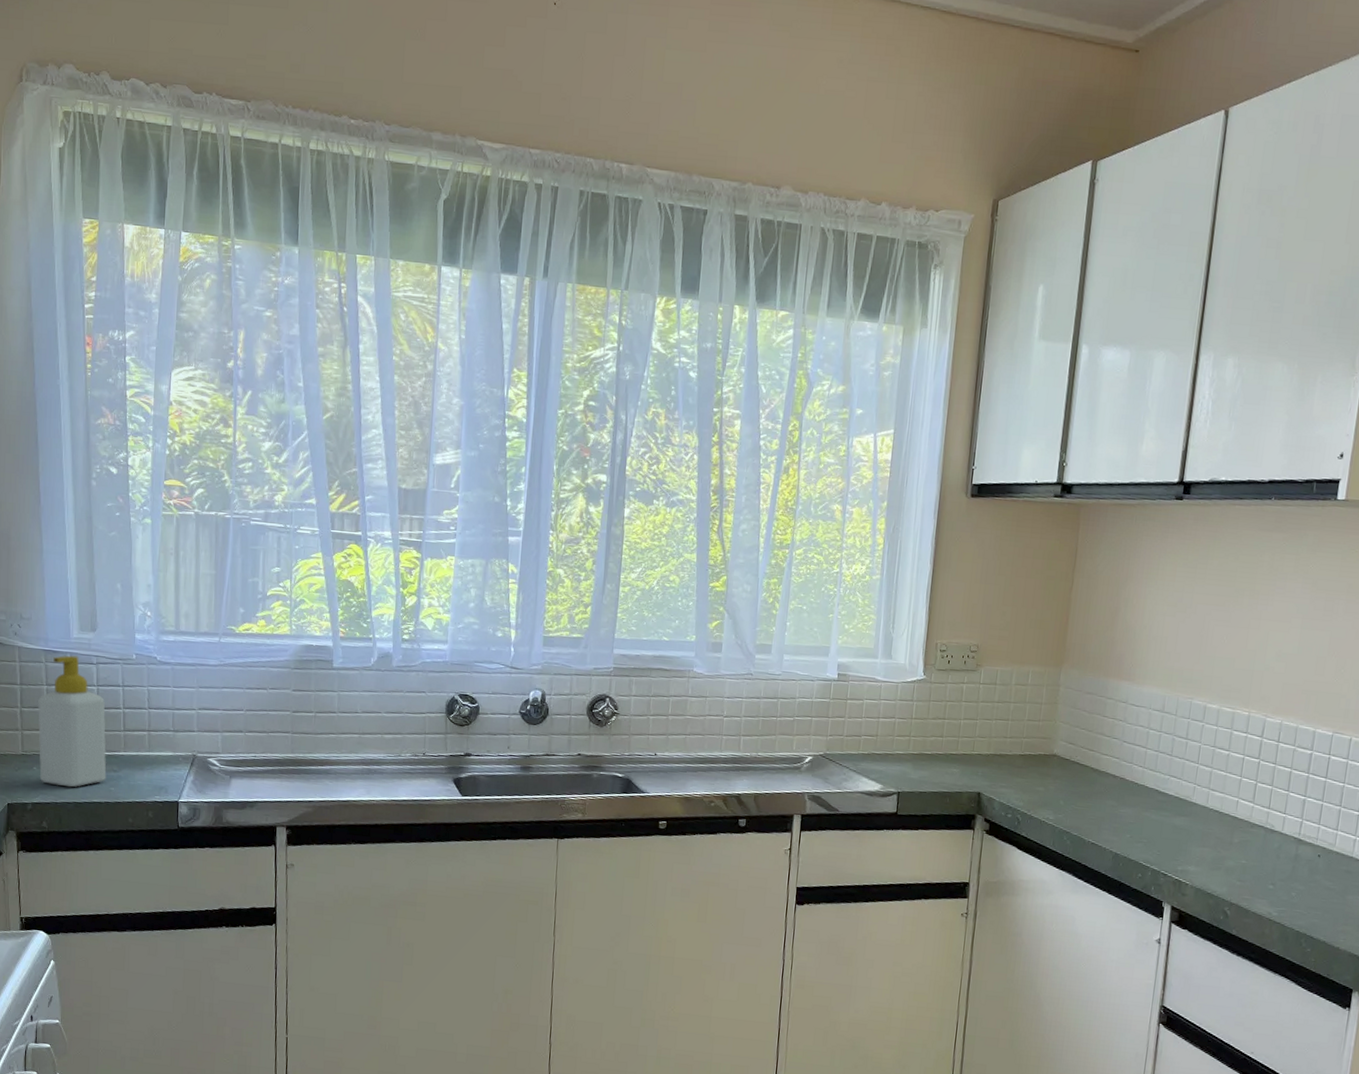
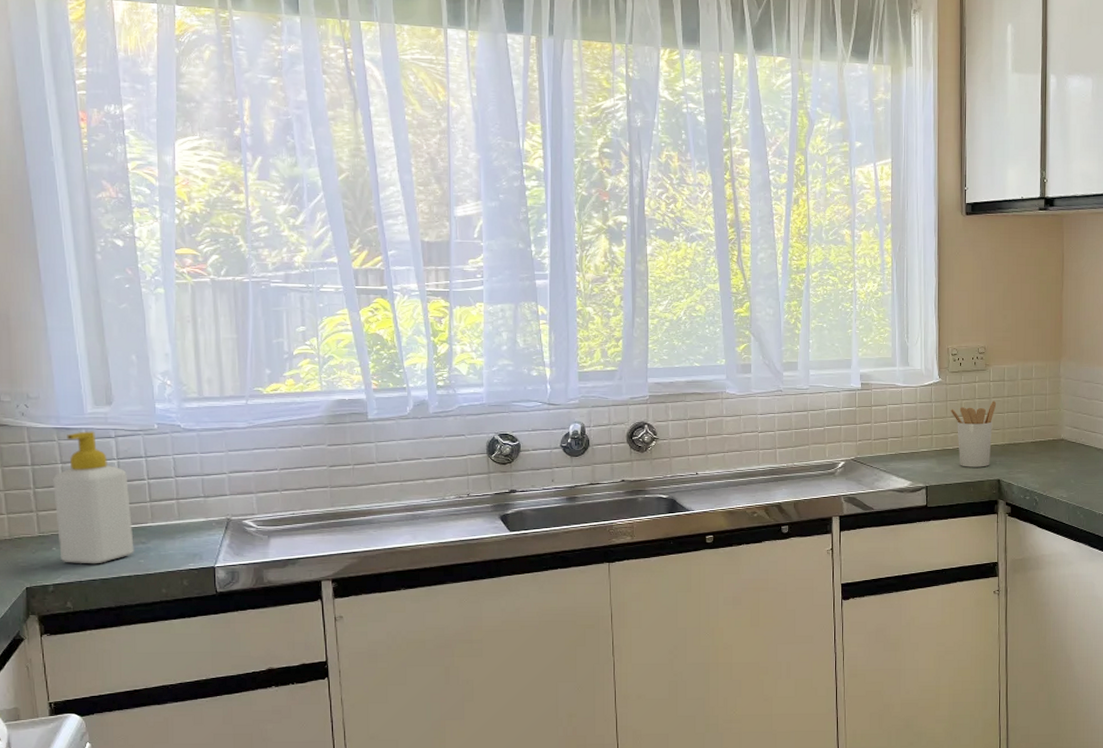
utensil holder: none [932,705,985,778] -> present [949,401,997,467]

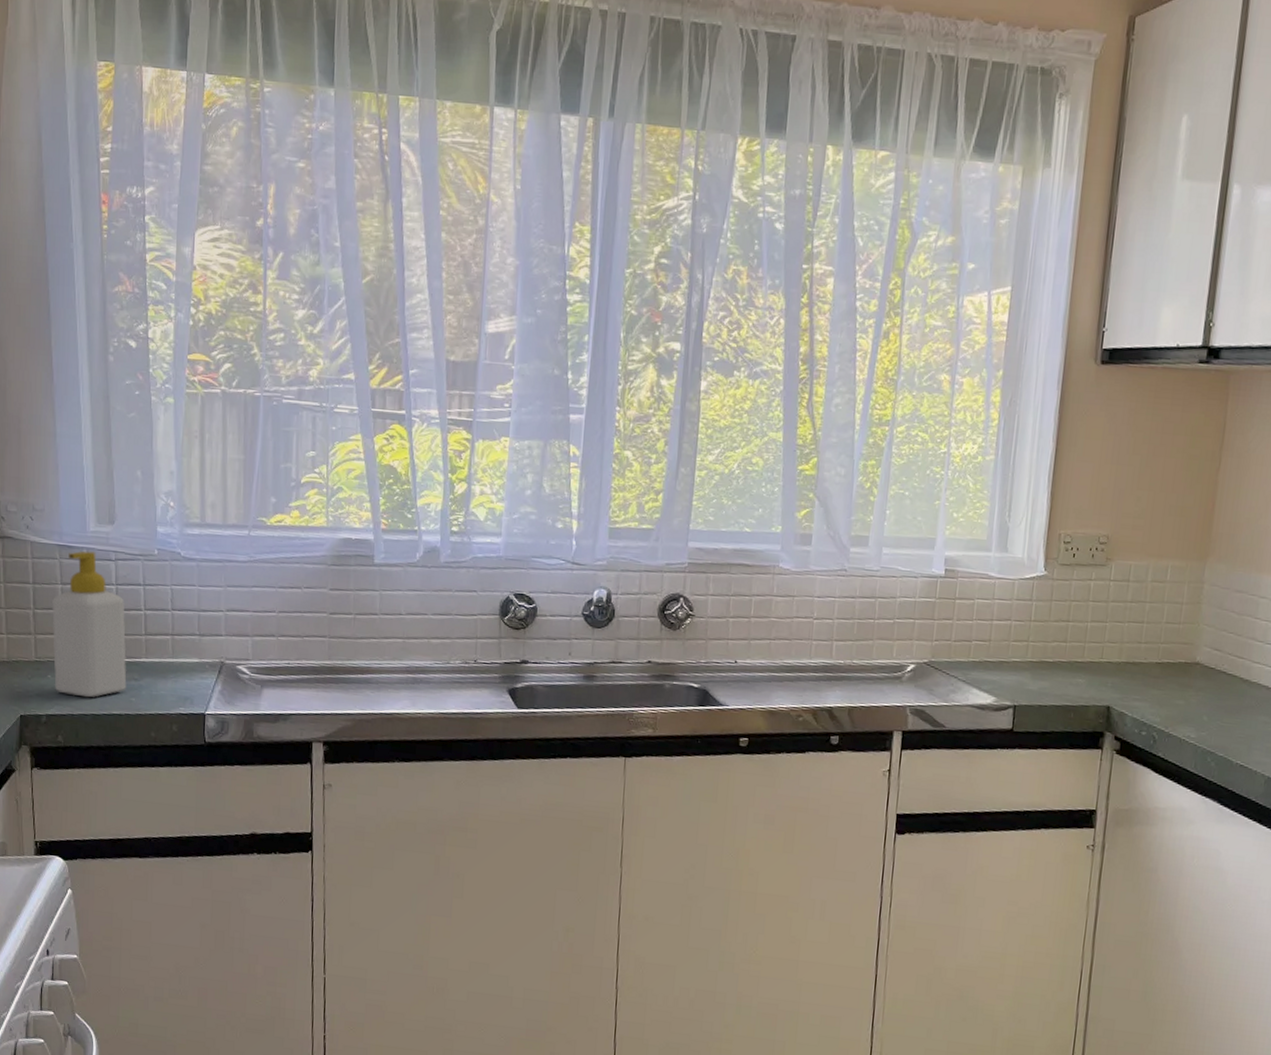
utensil holder: present [949,401,997,467] -> none [1054,605,1116,689]

